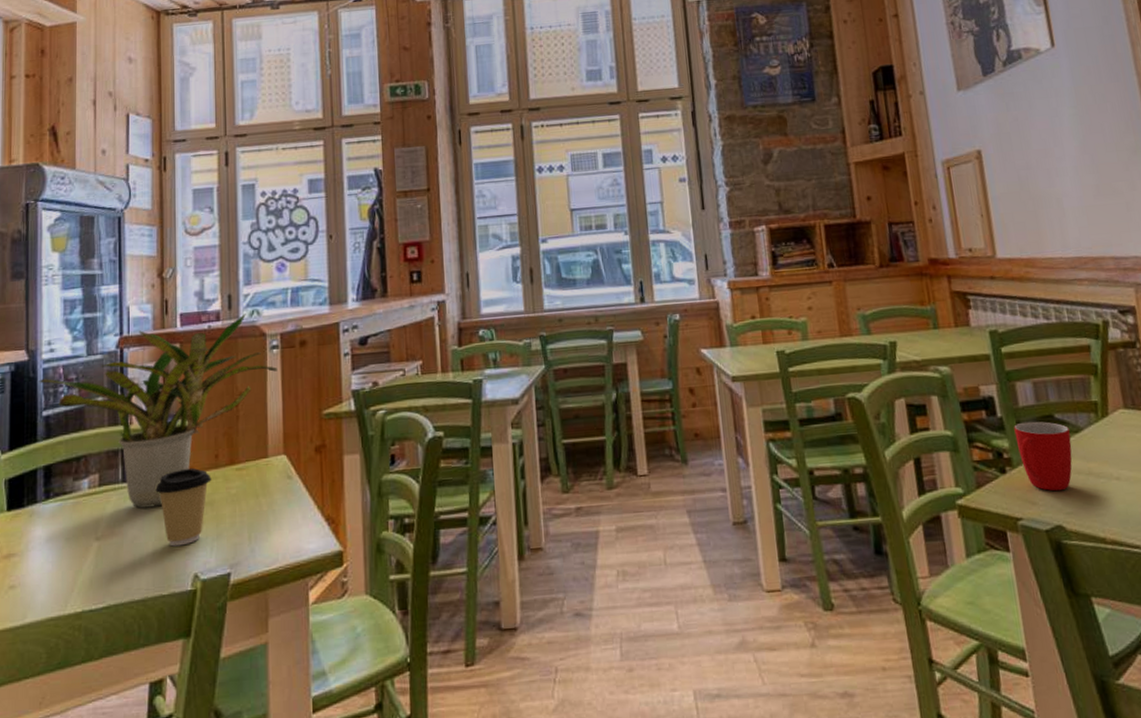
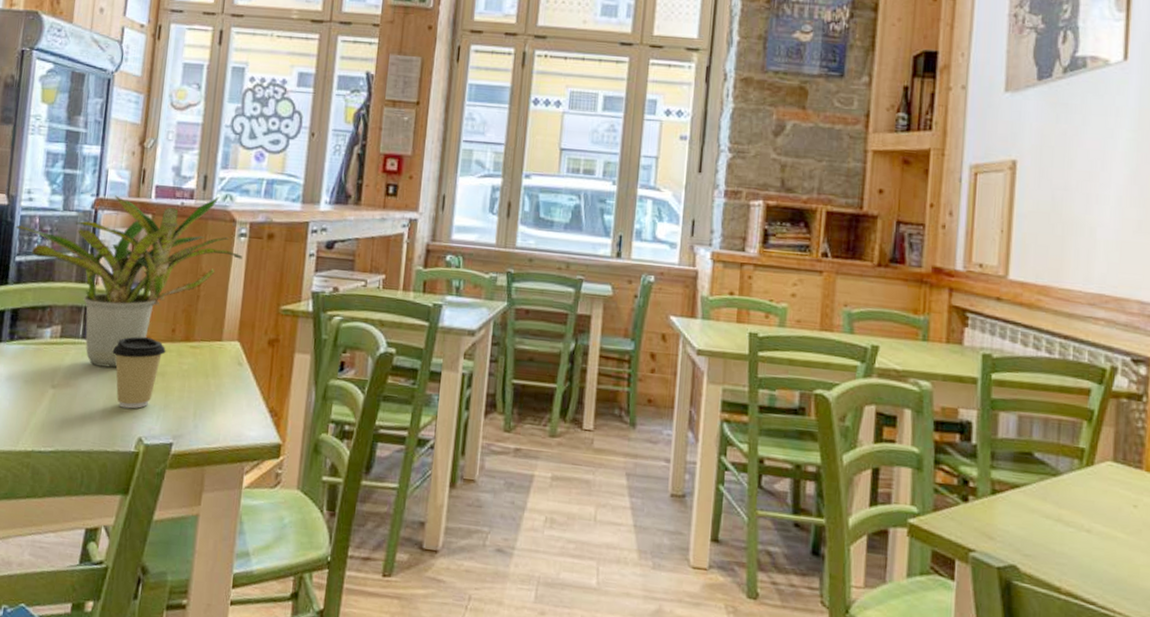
mug: present [1013,421,1072,492] -> none [986,454,1047,532]

